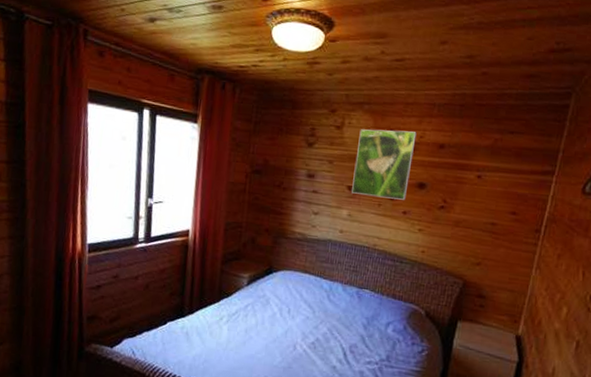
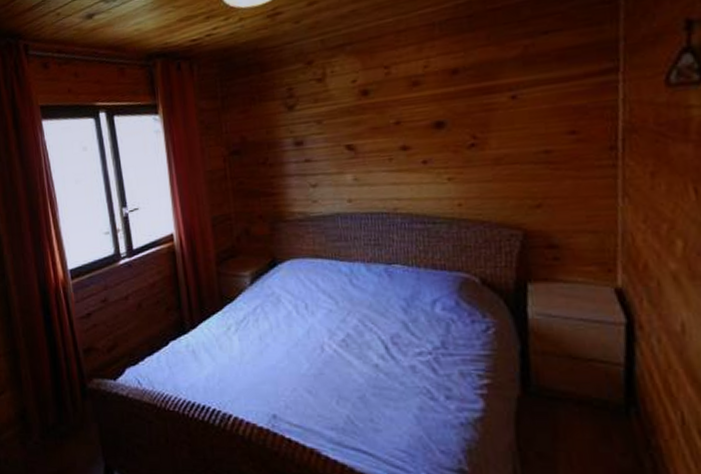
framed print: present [352,129,417,200] -> none [346,62,423,153]

